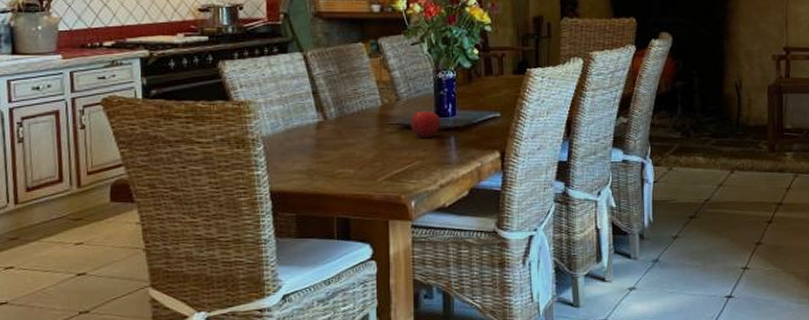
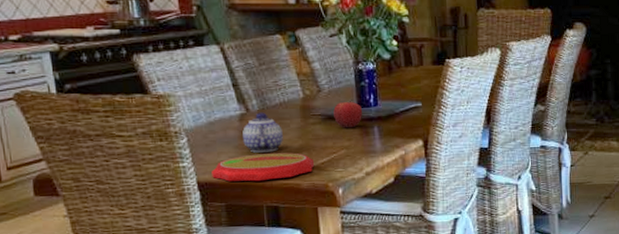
plate: none [285,162,389,192] -> present [212,153,315,182]
teapot: none [319,120,359,162] -> present [242,112,283,153]

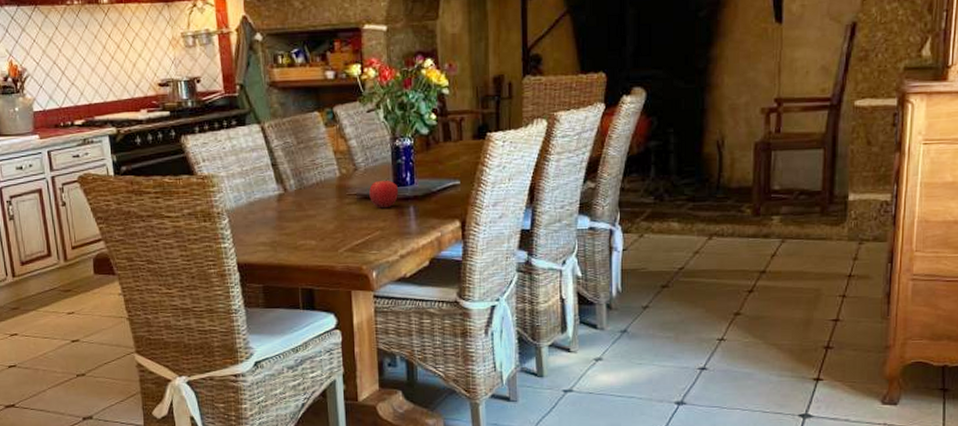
plate: present [212,153,315,182] -> none [251,234,349,263]
teapot: present [242,112,283,153] -> none [280,192,319,234]

